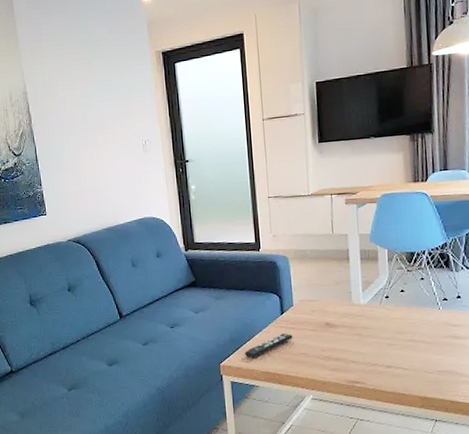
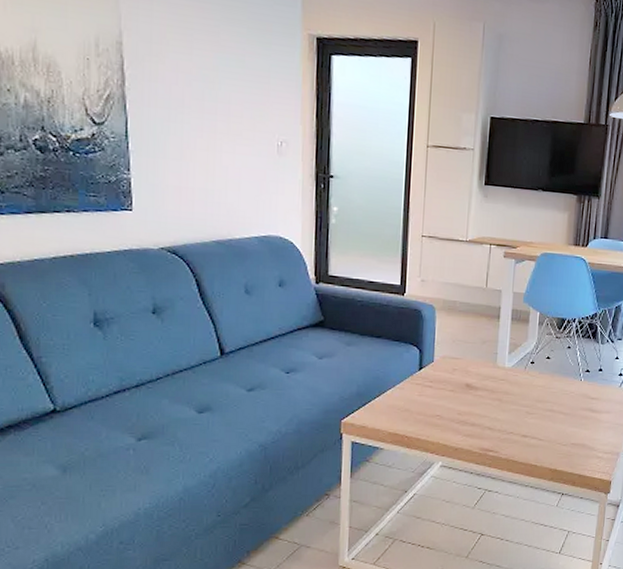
remote control: present [245,332,293,358] -> none [372,390,429,417]

